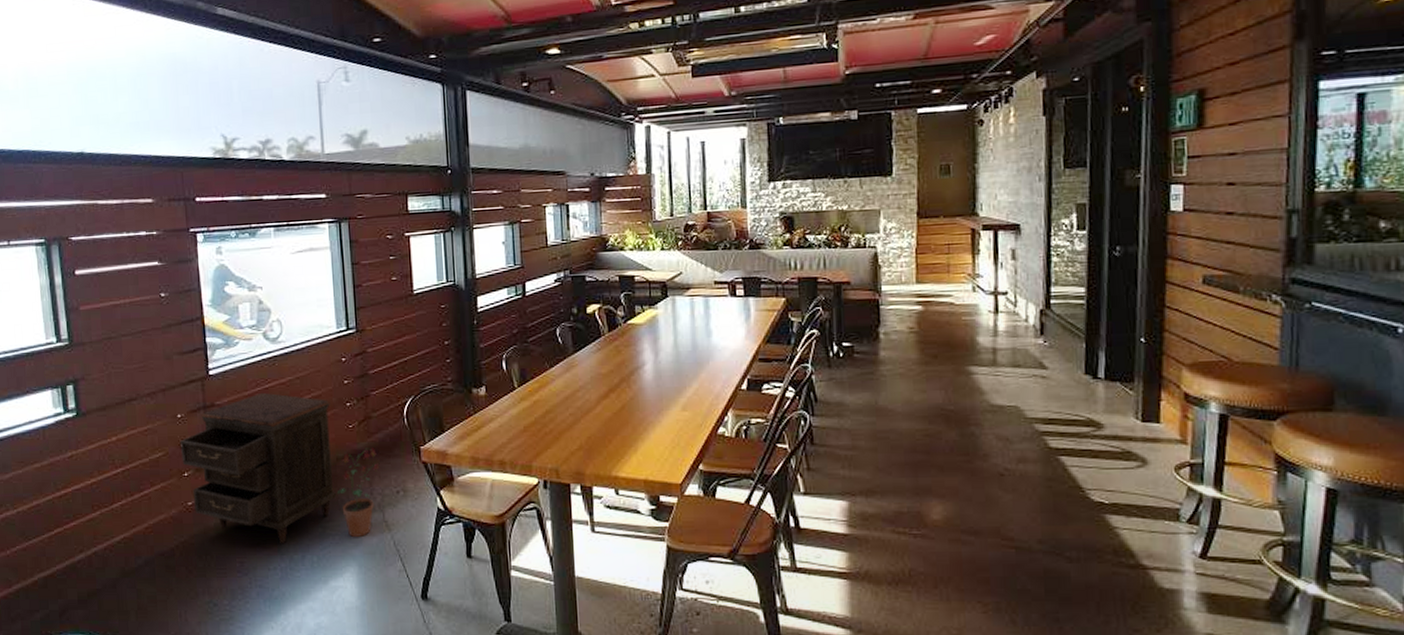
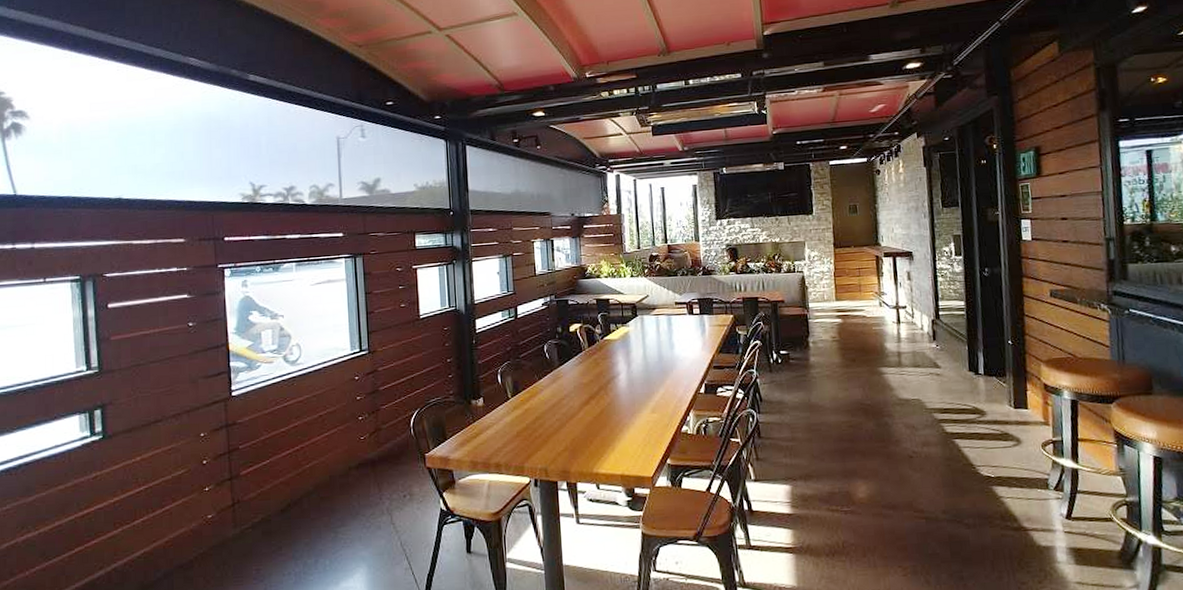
nightstand: present [179,392,337,544] -> none [202,410,349,550]
potted plant: present [337,448,380,537] -> none [349,457,389,540]

